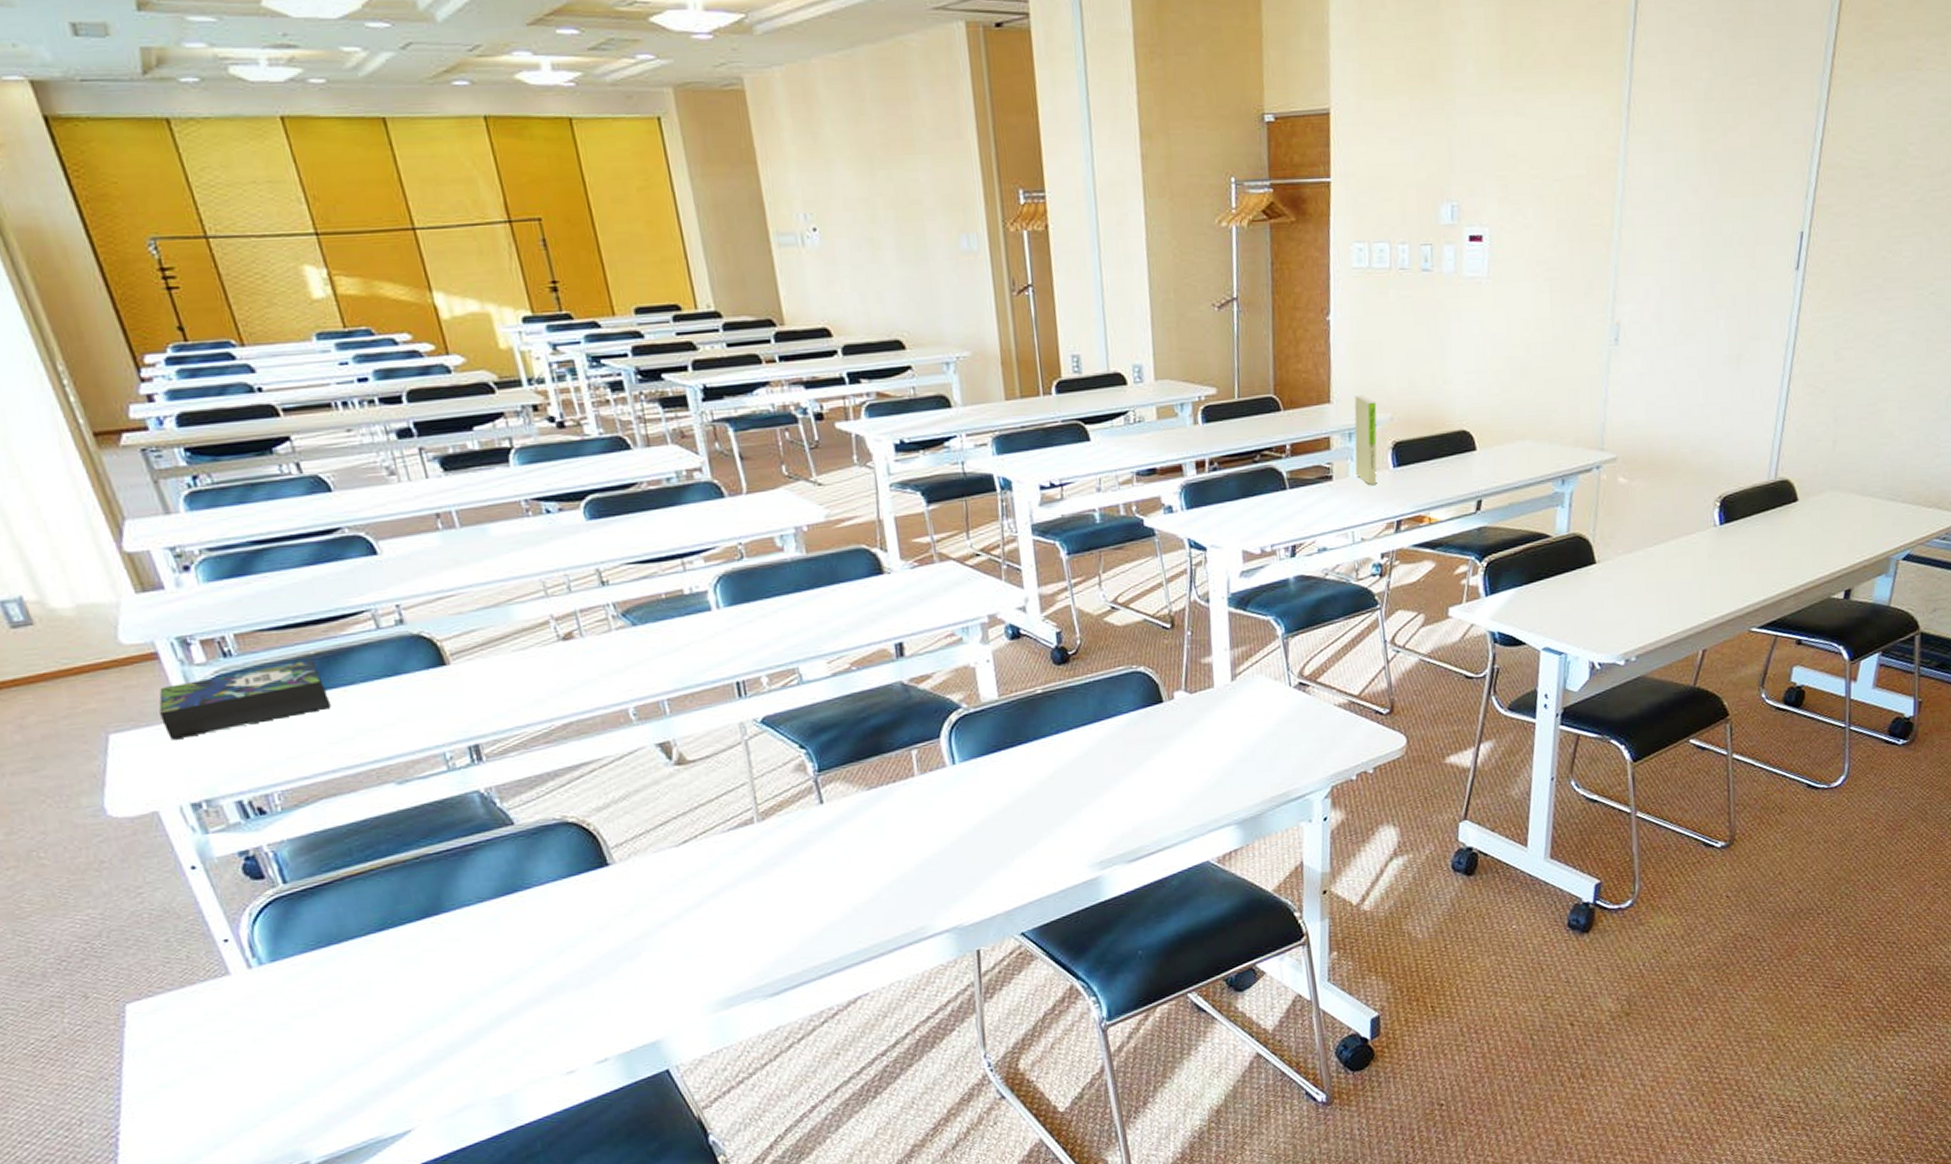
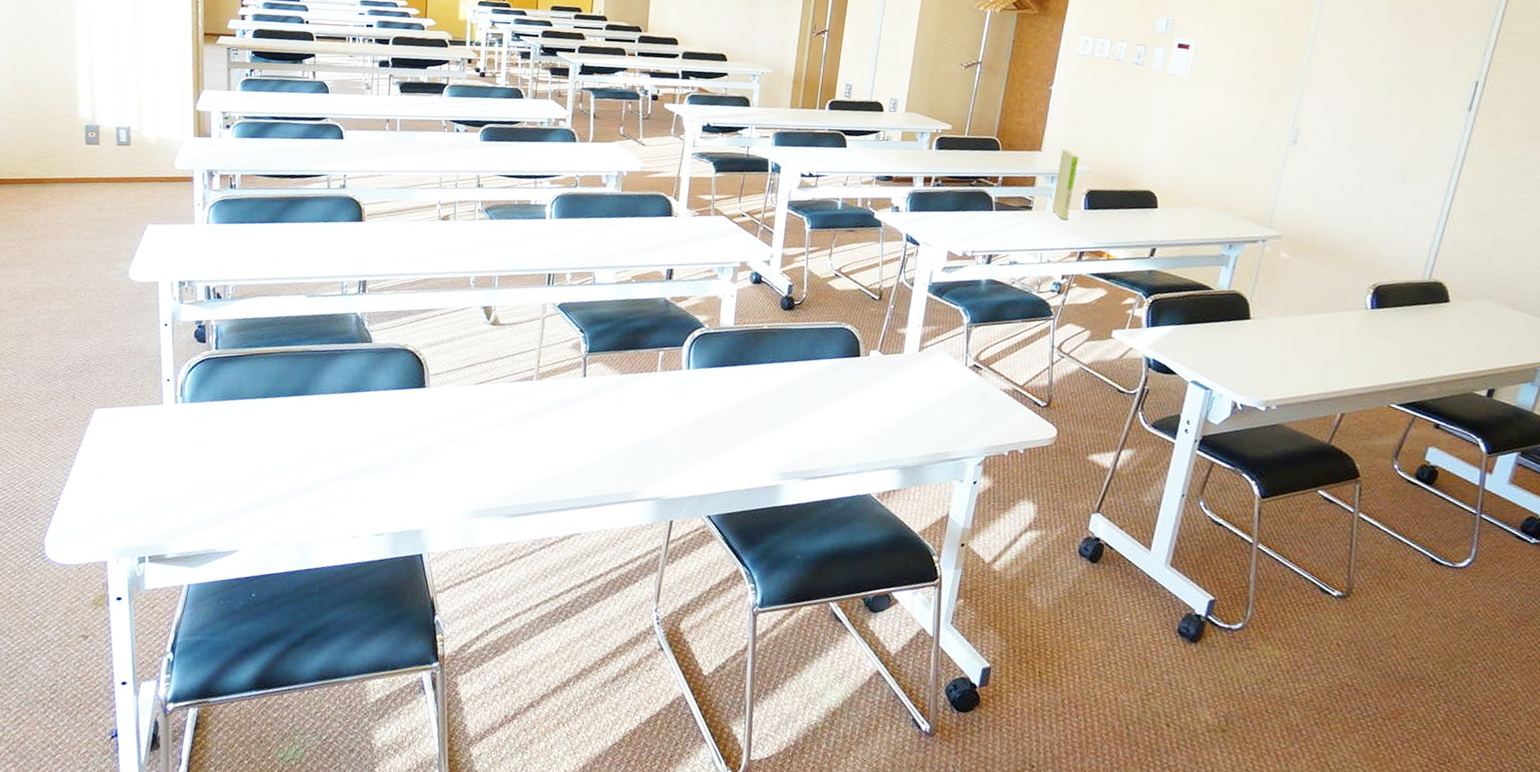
book: present [159,659,332,741] -> none [180,200,284,237]

